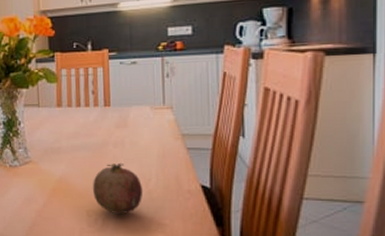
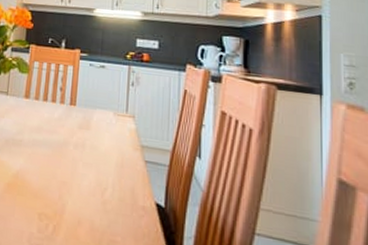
fruit: present [93,162,143,215] -> none [48,165,98,224]

